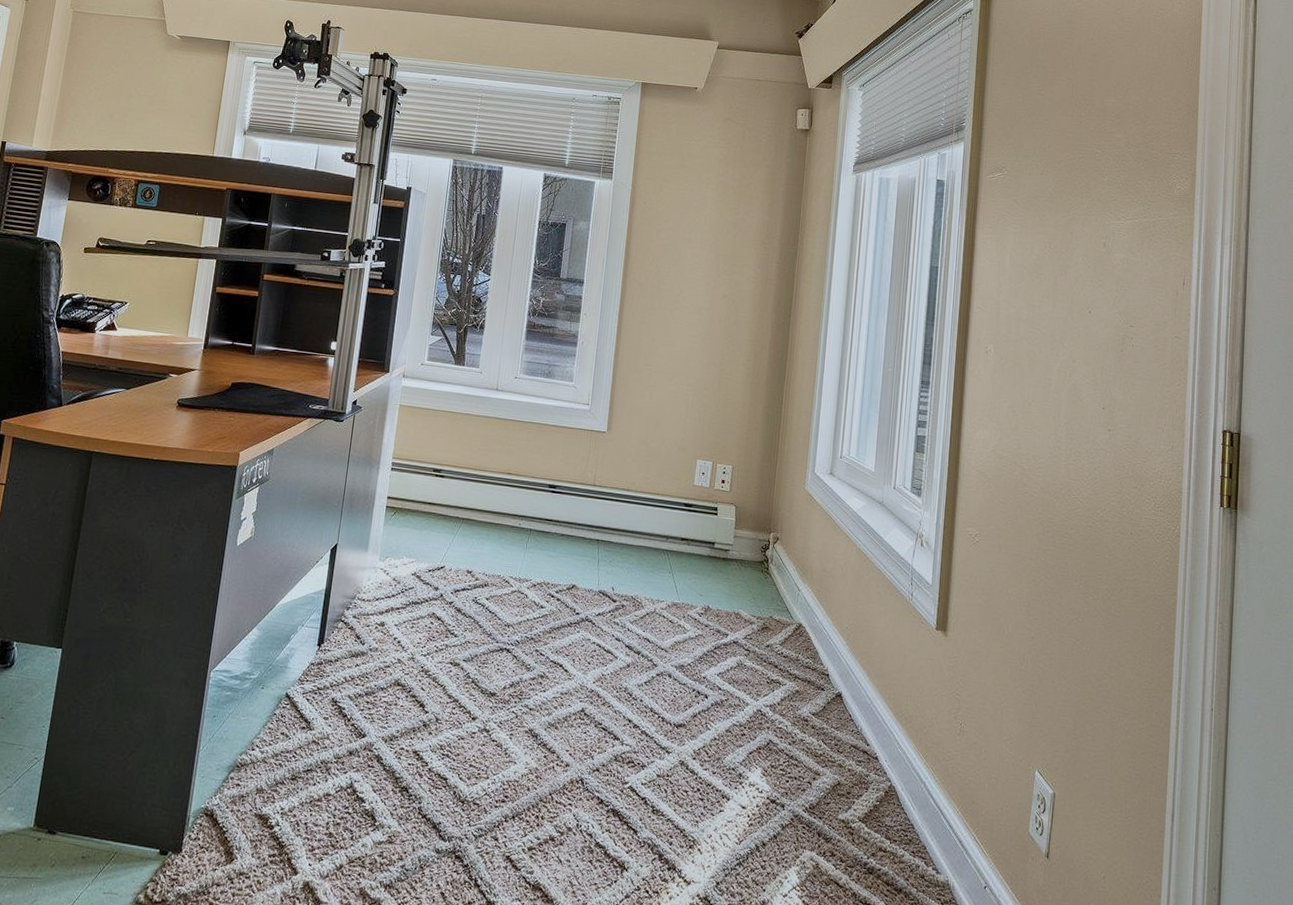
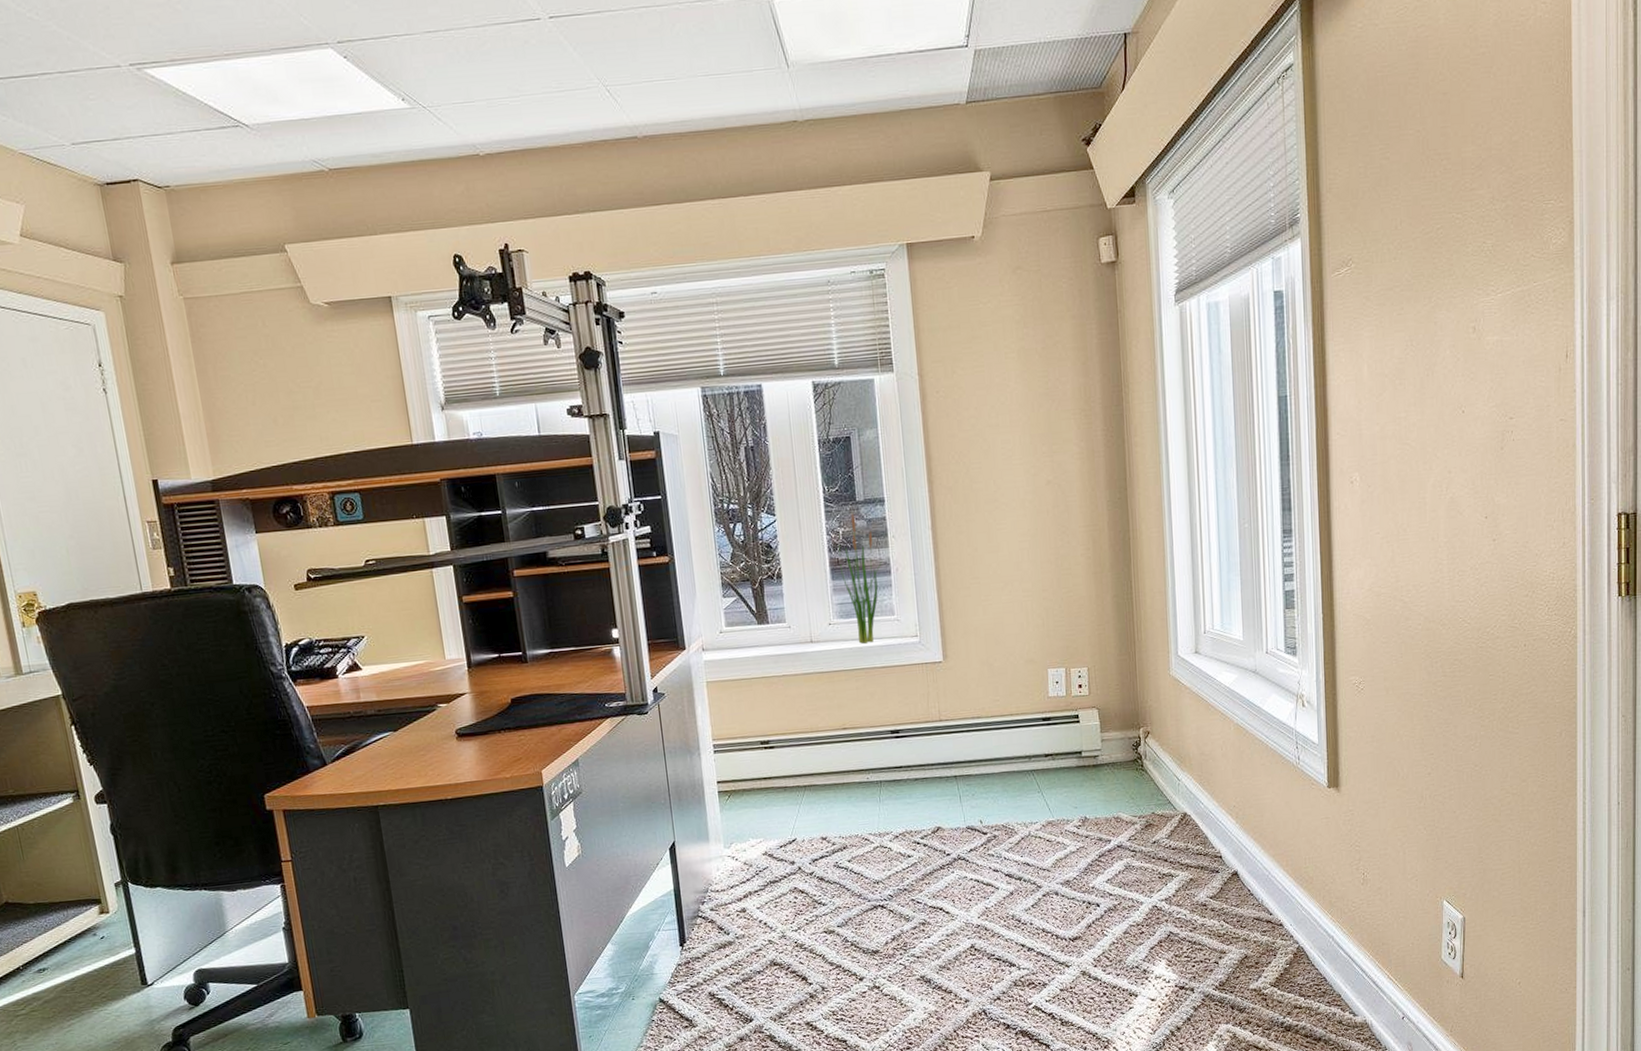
plant: none [534,286,572,402] -> present [838,512,883,645]

